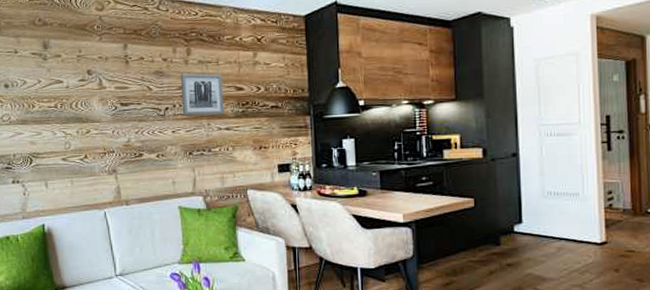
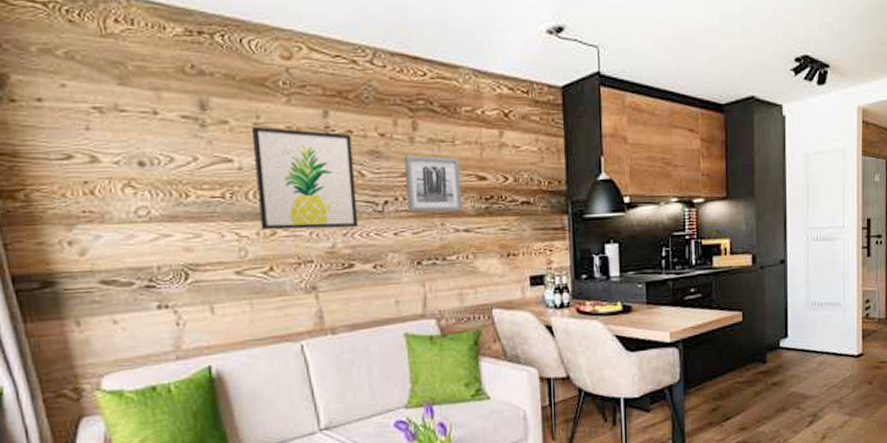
wall art: none [75,57,147,130] -> present [251,126,359,230]

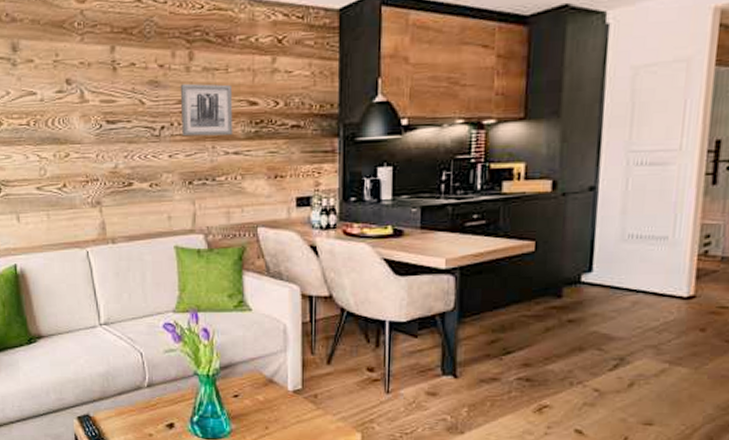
wall art: present [251,126,359,230] -> none [51,63,138,153]

